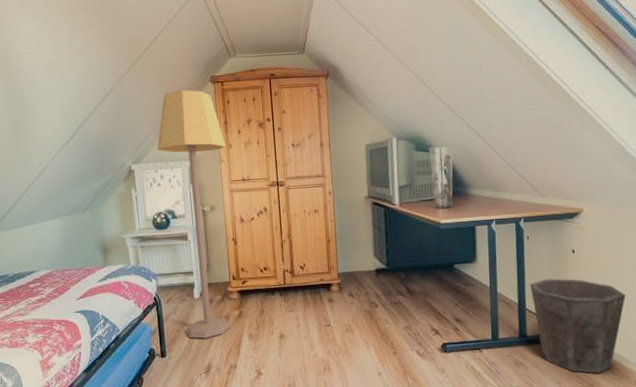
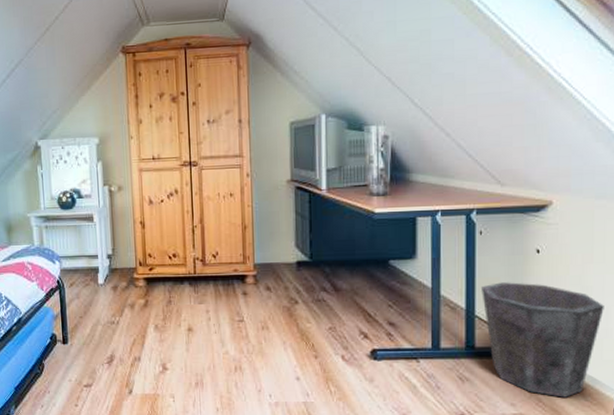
lamp: present [156,90,231,339] -> none [64,61,137,327]

